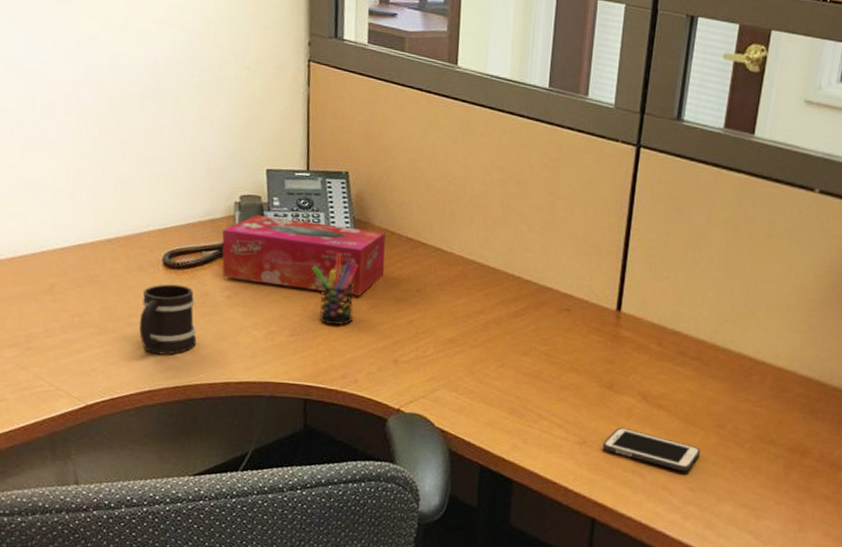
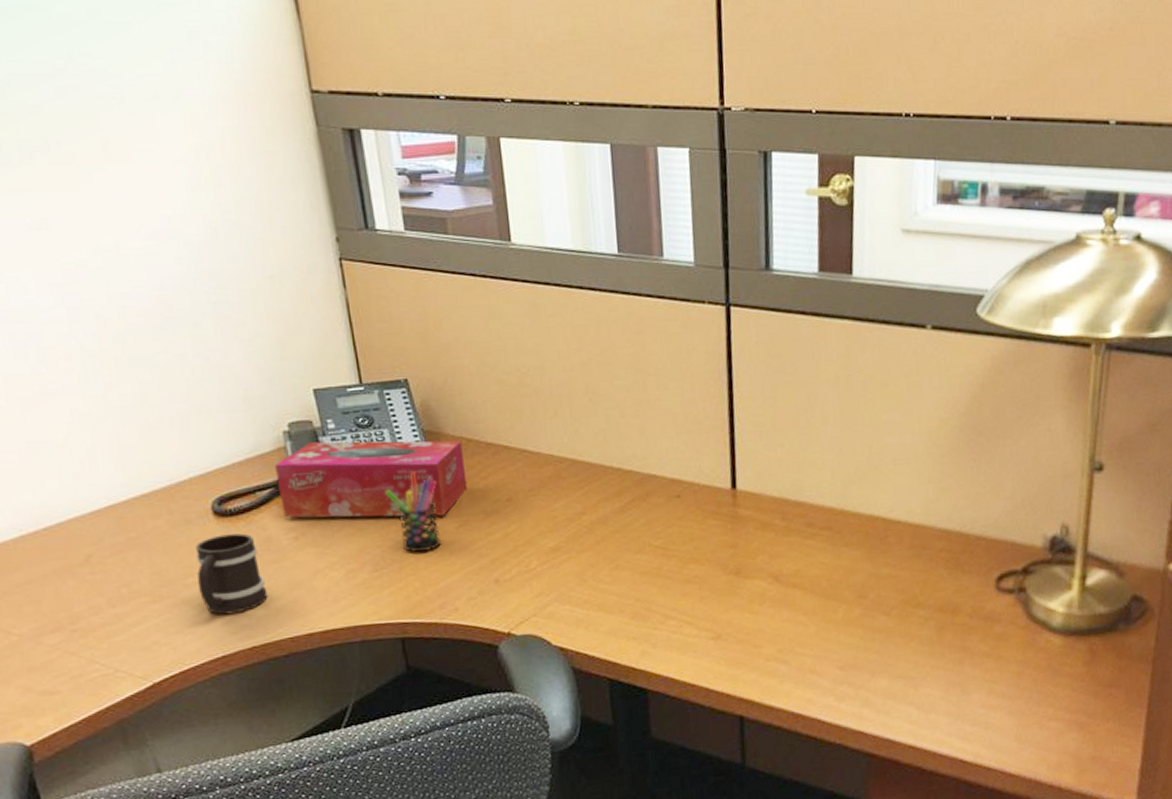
cell phone: present [602,427,700,472] -> none [738,614,845,651]

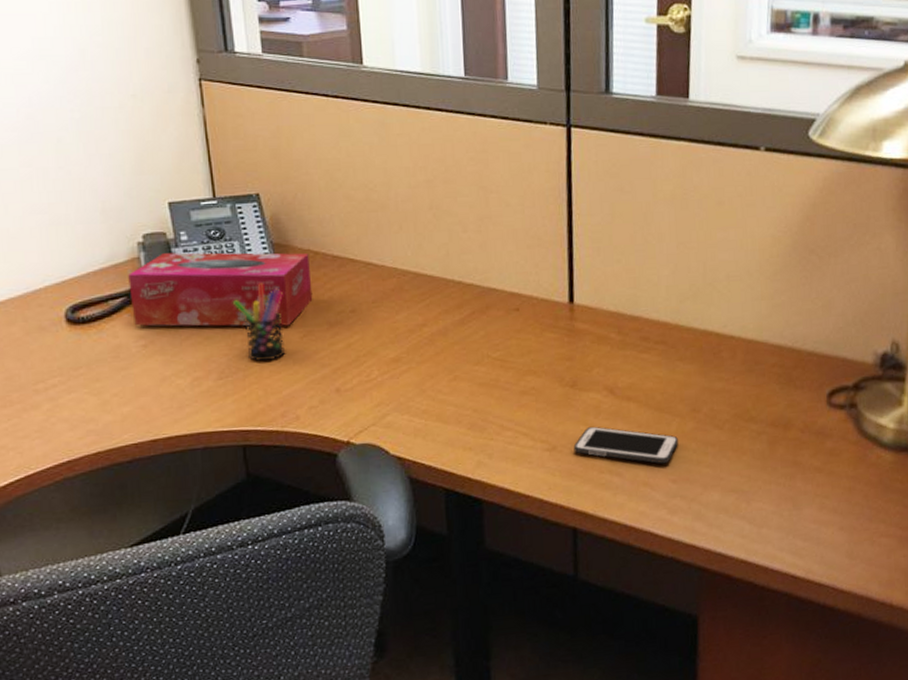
mug: present [195,533,268,615] -> none [47,341,115,420]
cell phone: none [738,614,845,651] -> present [573,426,678,464]

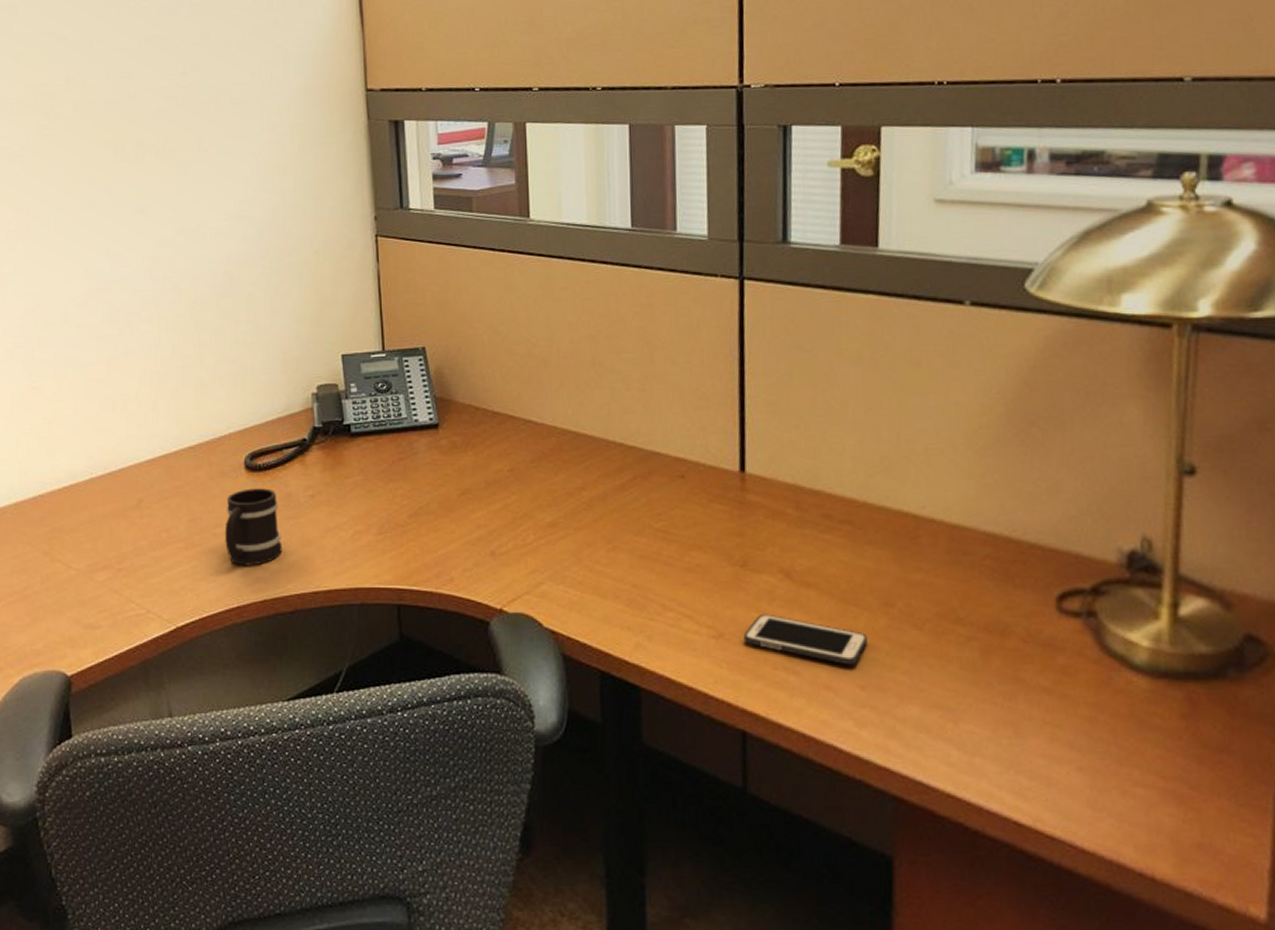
mug: none [47,341,115,420] -> present [225,488,282,566]
tissue box: present [128,252,313,327] -> none [302,404,472,483]
pen holder: present [232,283,285,362] -> none [395,437,443,518]

